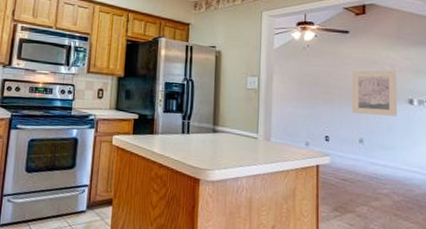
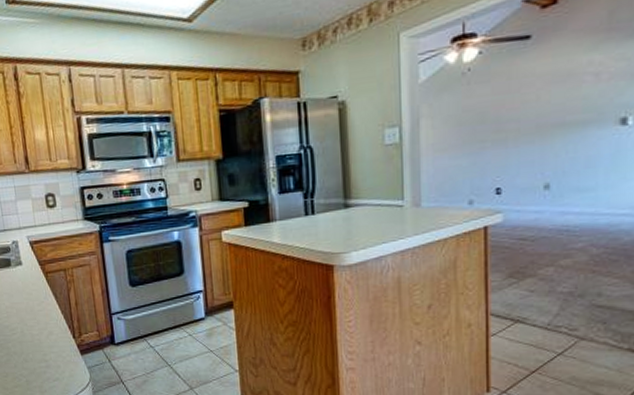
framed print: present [351,70,398,116] -> none [533,80,604,151]

